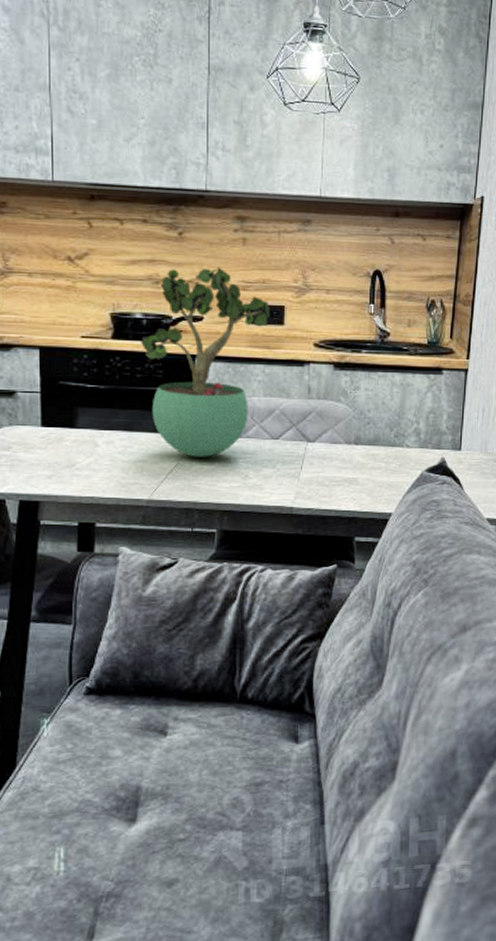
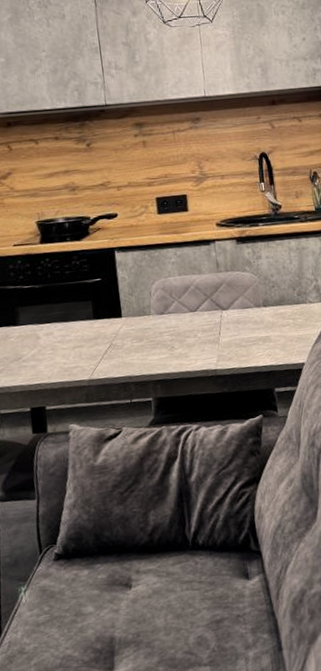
potted plant: present [141,267,270,457] -> none [66,169,175,337]

